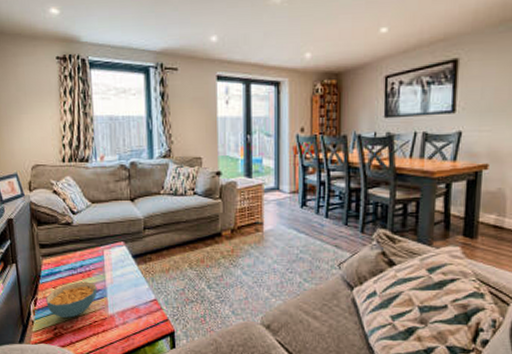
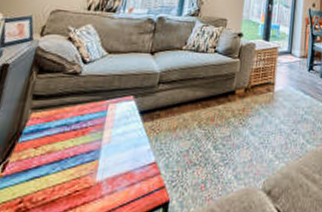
cereal bowl: present [46,281,97,318] -> none [18,140,90,187]

